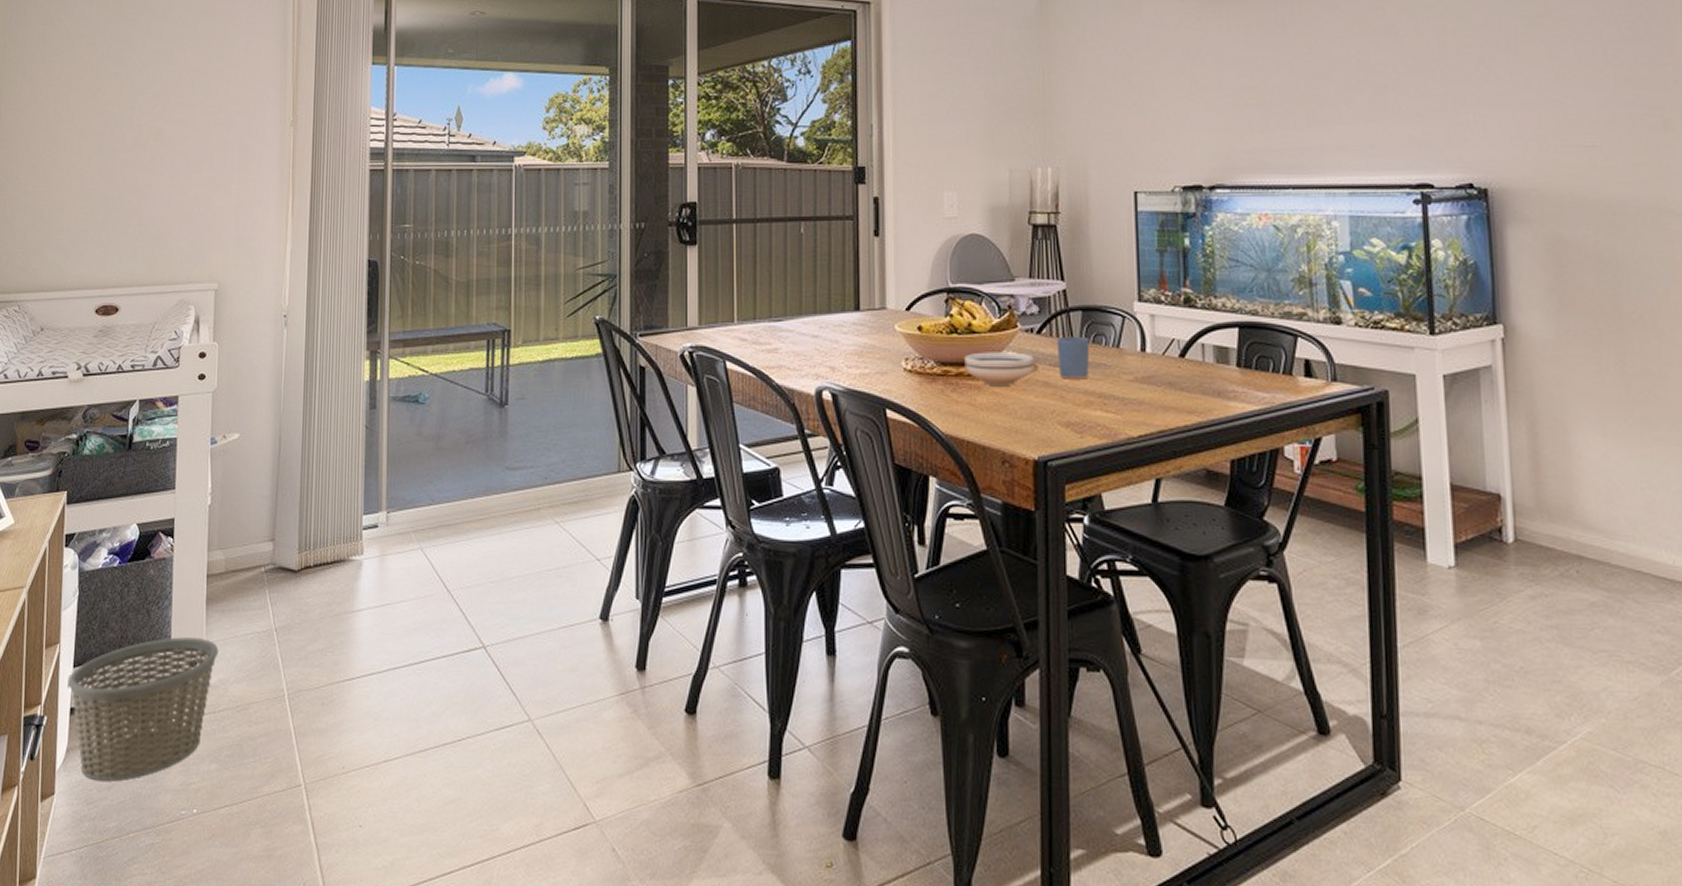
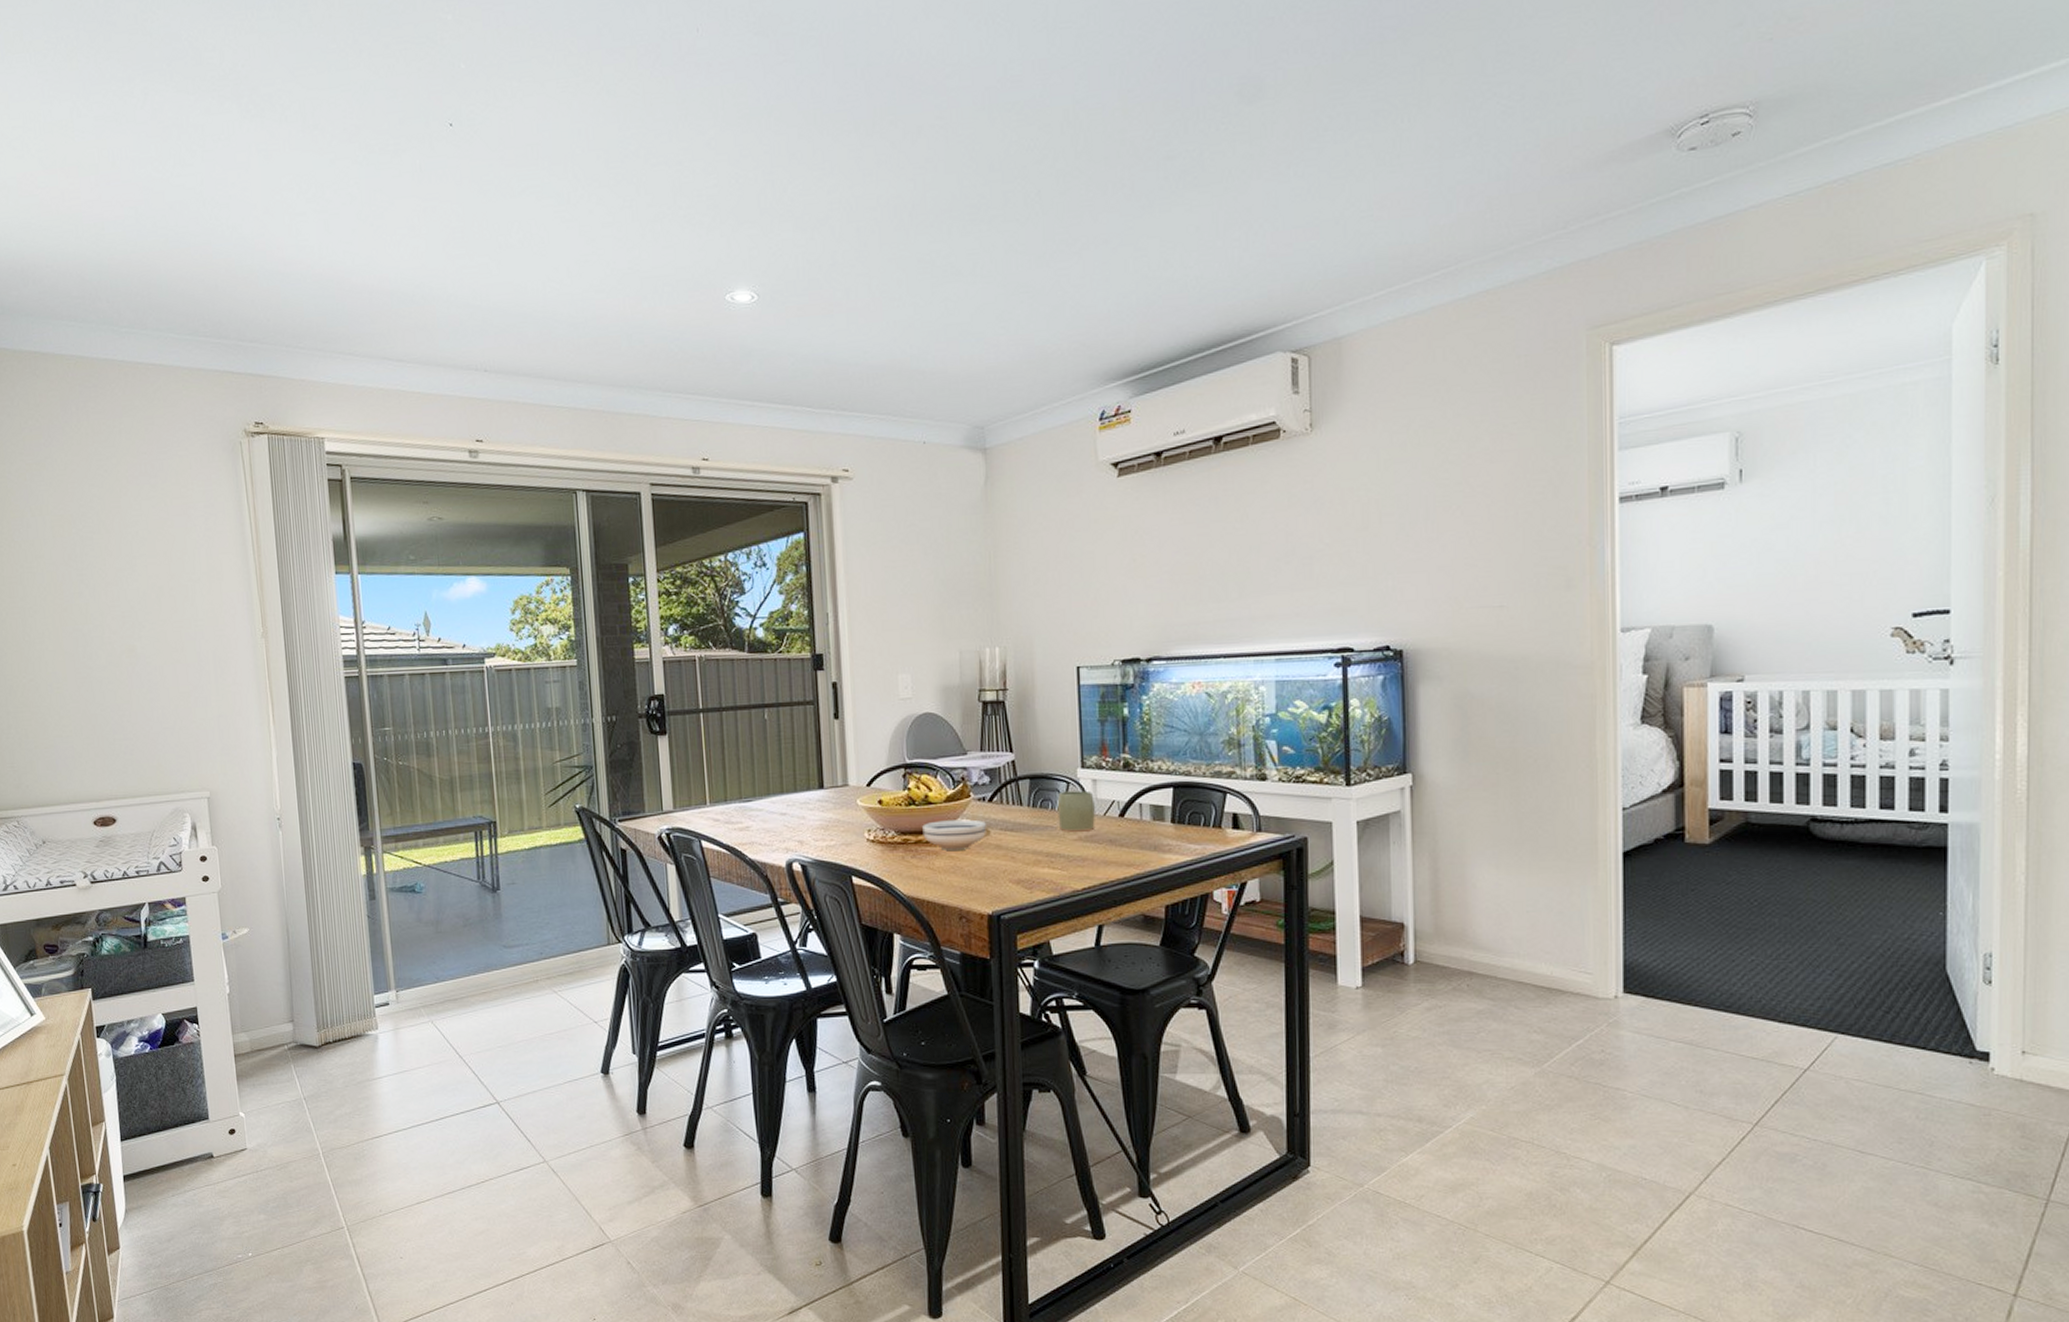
basket: present [67,637,219,781] -> none [117,1110,254,1234]
mug: present [1056,336,1090,379] -> none [1006,802,1038,842]
mug: none [1111,326,1153,372] -> present [1057,790,1095,832]

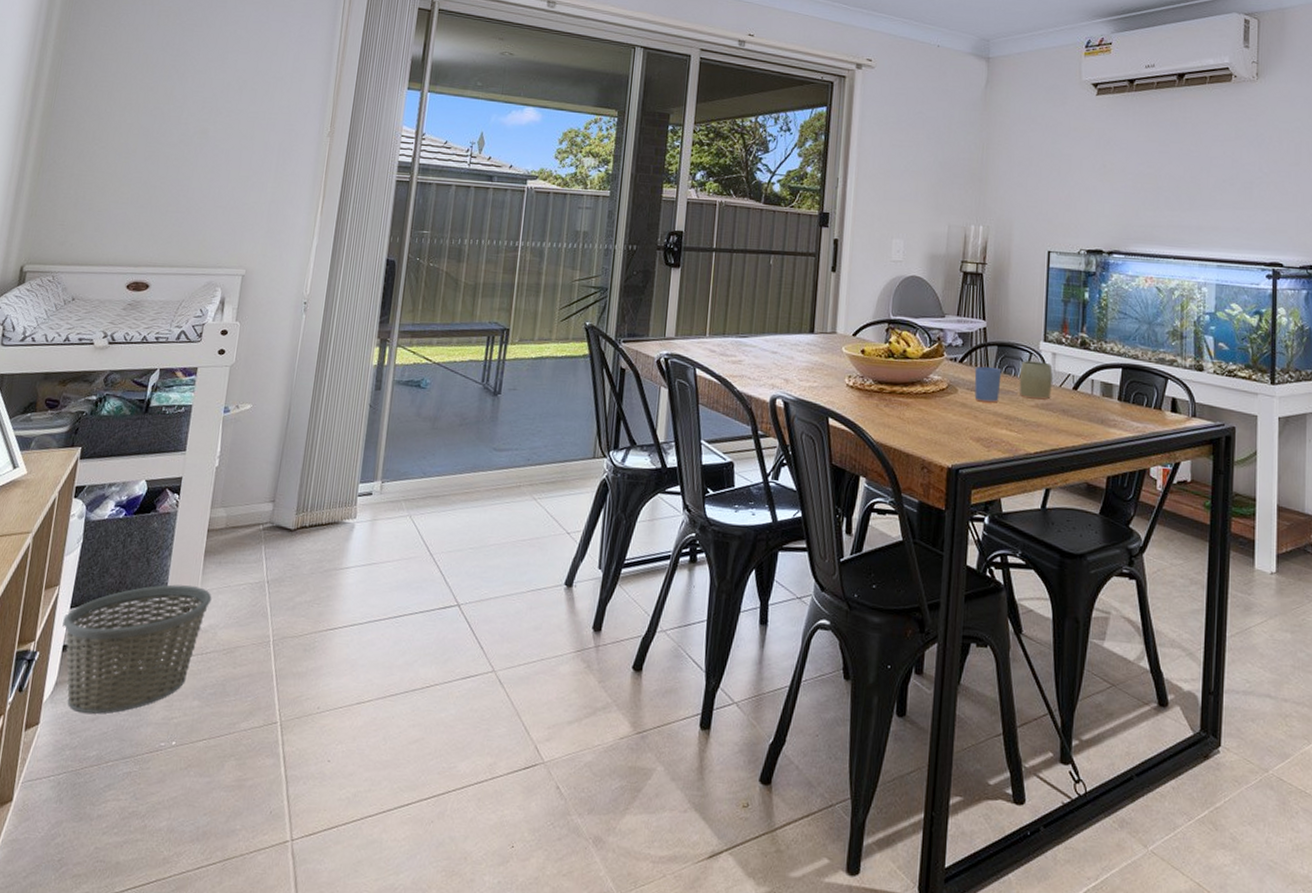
basket: none [117,1110,254,1234] -> present [63,584,212,714]
bowl: present [922,819,986,850] -> none [897,375,955,404]
mug: none [1006,802,1038,842] -> present [974,366,1002,403]

